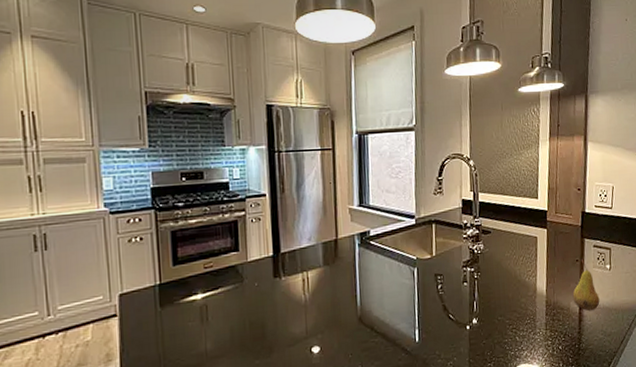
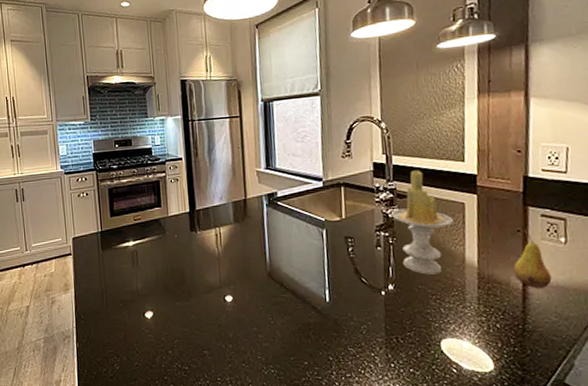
candle: none [476,206,528,306] -> present [390,170,453,275]

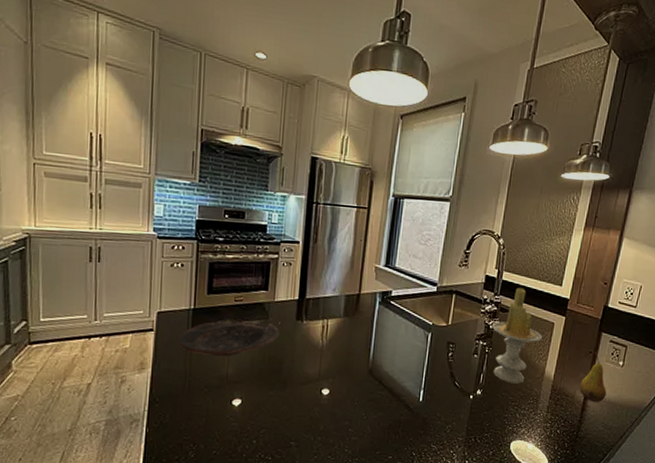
bowl: none [90,237,178,272] -> present [176,320,280,356]

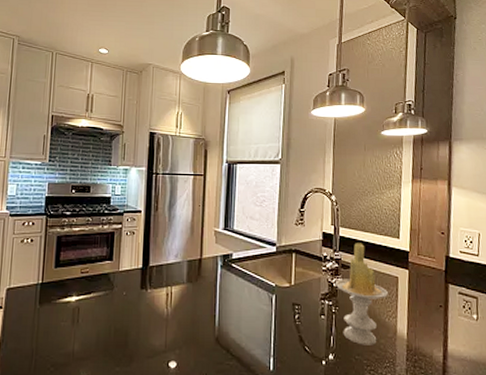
bowl: present [176,320,280,356] -> none [24,293,125,331]
fruit: present [579,350,607,402] -> none [436,304,466,361]

